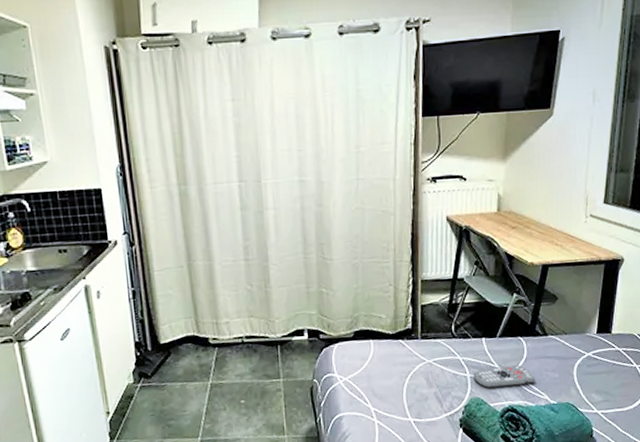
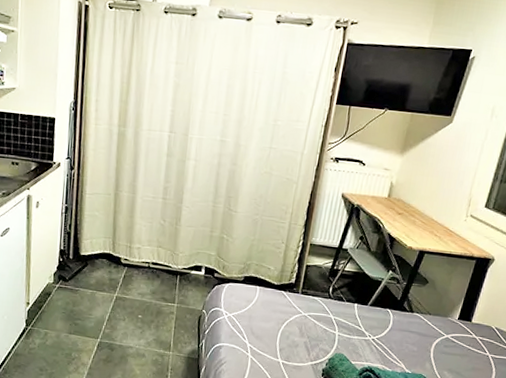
remote control: present [473,365,536,389] -> none [341,330,396,352]

